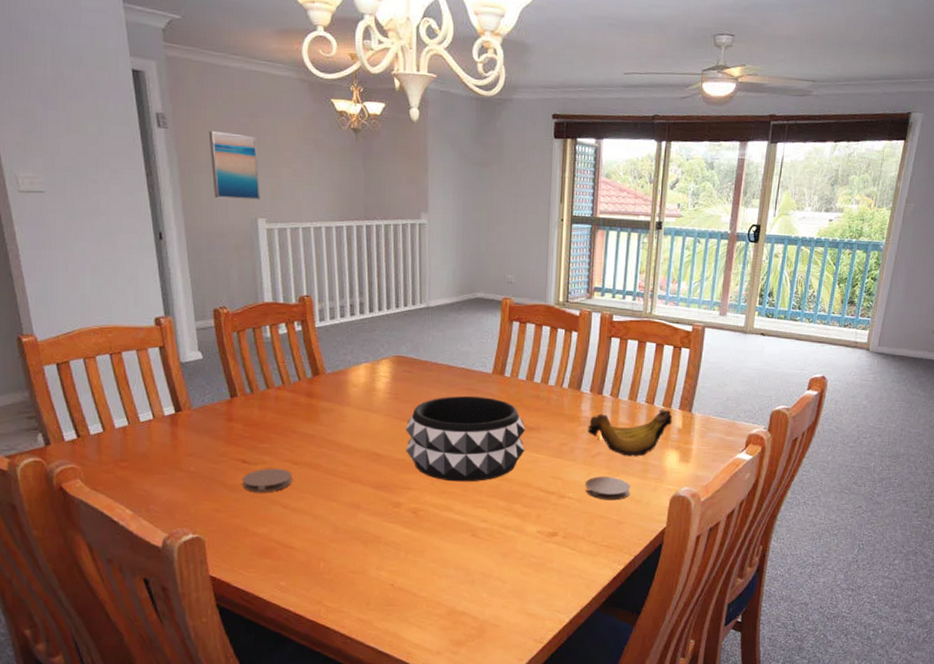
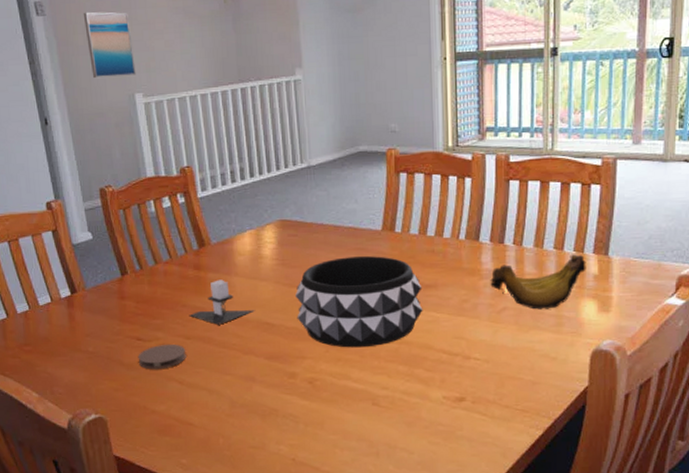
candle: none [298,408,364,453] -> present [189,279,255,325]
coaster: present [585,477,631,501] -> none [493,333,544,359]

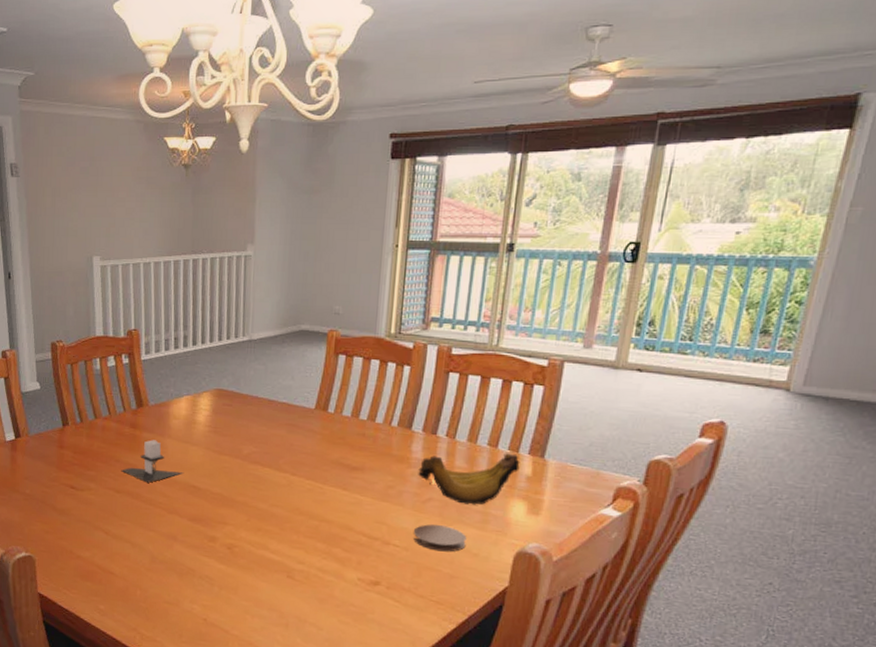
wall art: present [83,12,136,79] -> none [53,176,96,239]
coaster: present [138,344,187,370] -> none [69,495,115,518]
decorative bowl: present [294,256,423,348] -> none [223,431,349,521]
coaster: none [493,333,544,359] -> present [413,524,467,552]

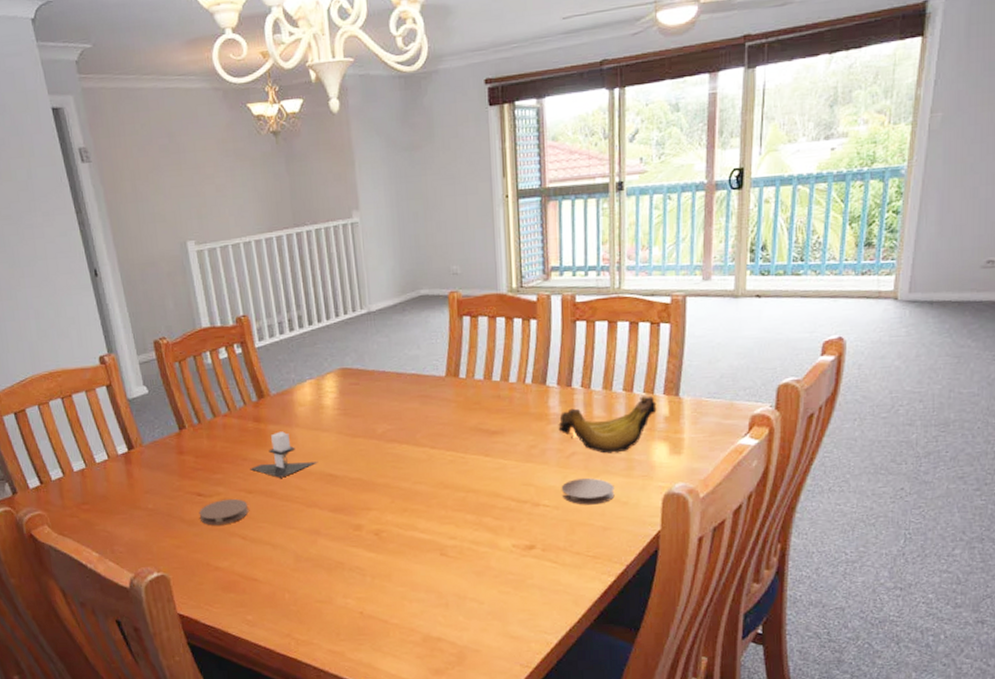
coaster: none [69,495,115,518] -> present [199,498,249,526]

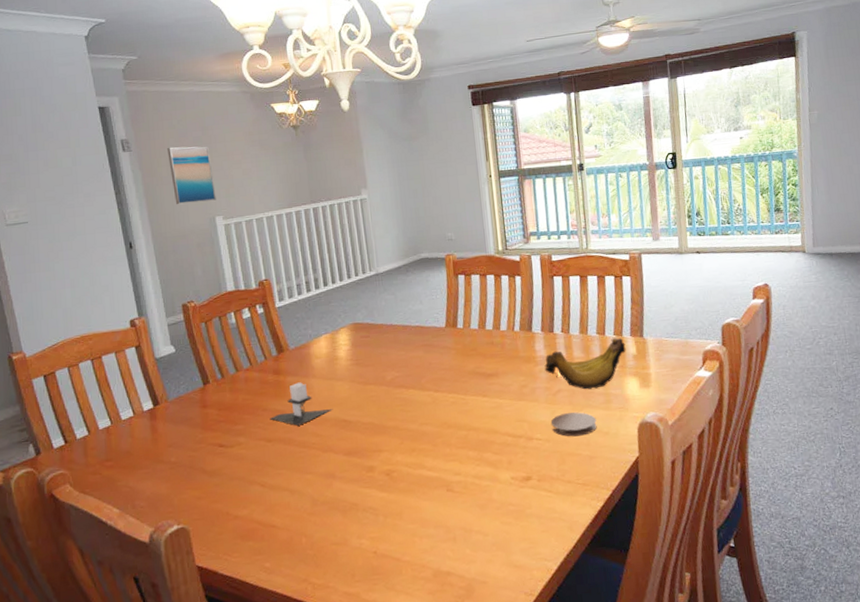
wall art: none [130,156,187,227] -> present [166,146,216,205]
coaster: present [199,498,249,526] -> none [220,447,268,475]

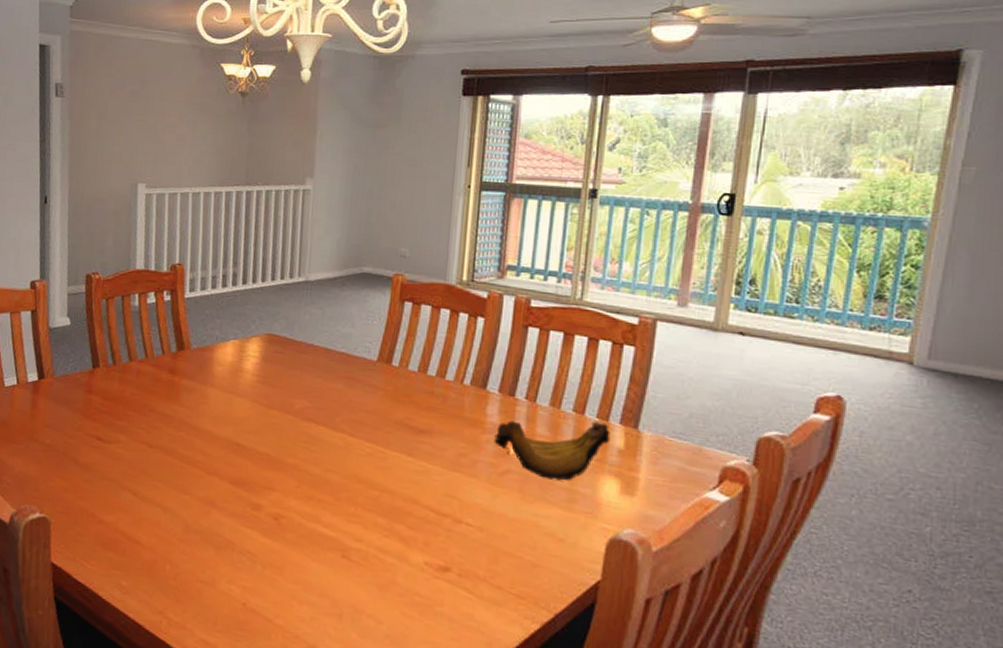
wall art: present [166,146,216,205] -> none [99,98,145,165]
candle: present [269,382,332,426] -> none [155,388,226,438]
coaster: present [551,412,597,437] -> none [489,501,551,536]

